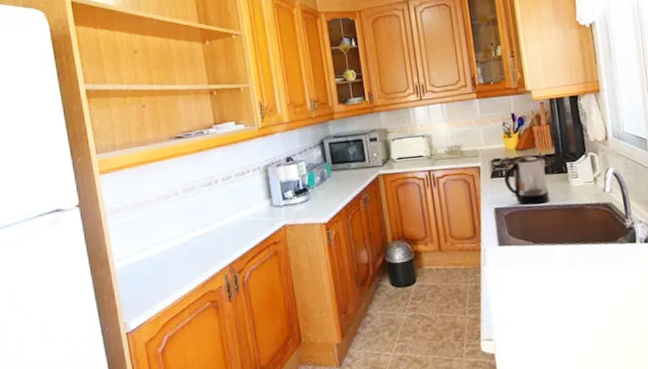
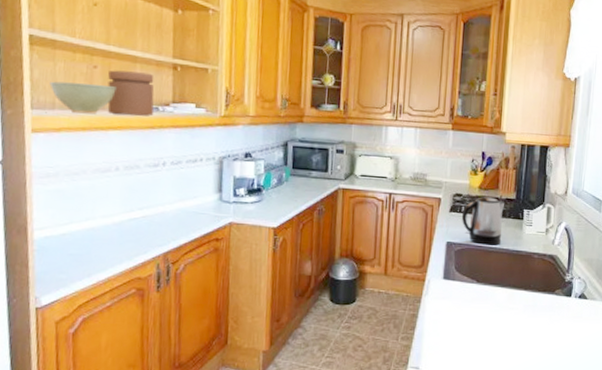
bowl: none [108,120,165,150] -> present [49,81,116,115]
jar: none [156,102,200,146] -> present [107,70,155,117]

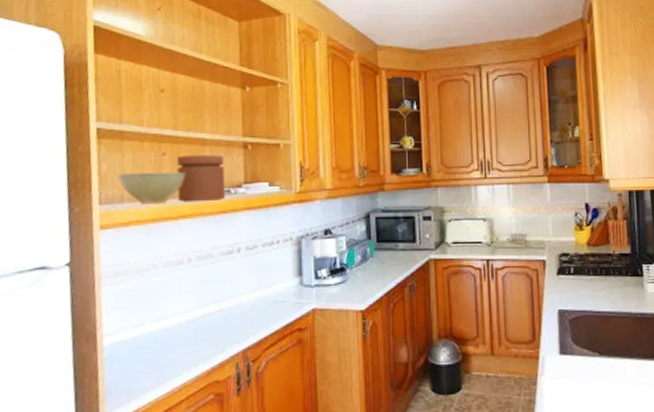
kettle: present [462,197,504,246] -> none [572,254,622,310]

